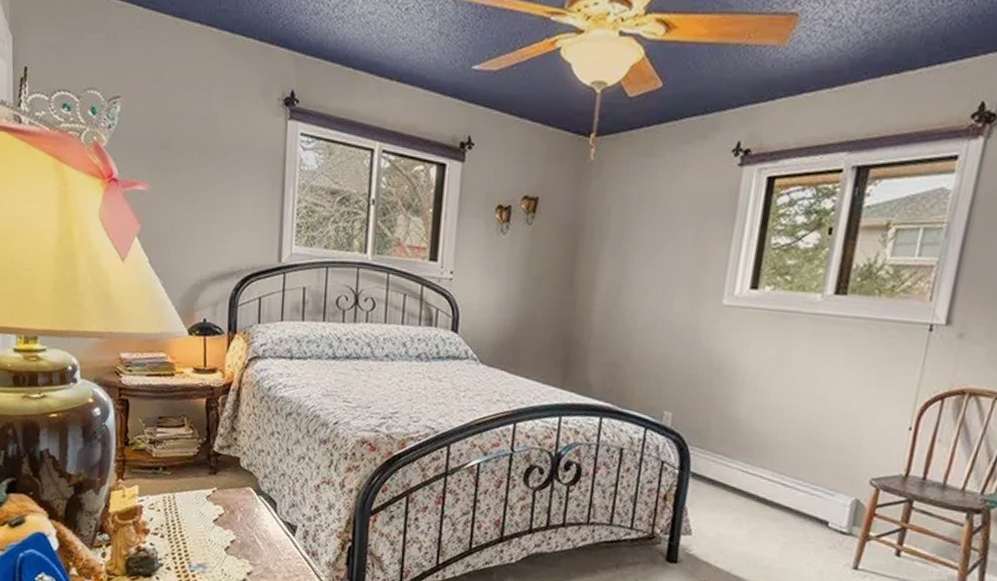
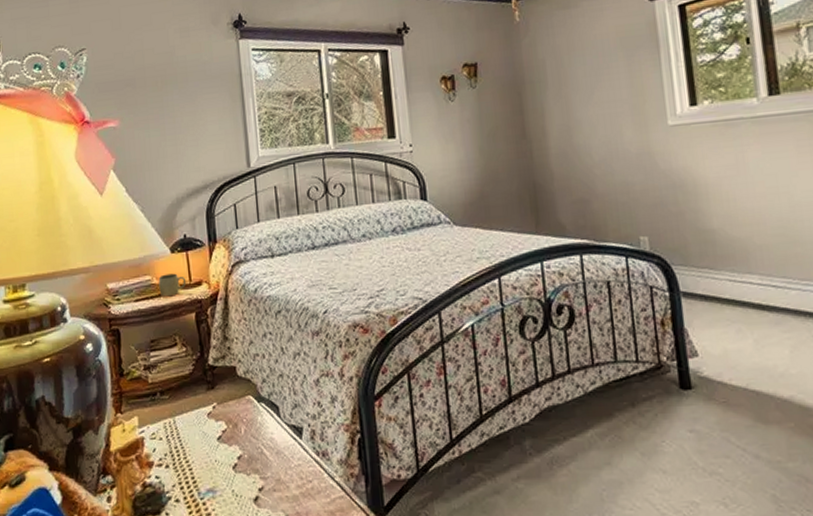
mug: none [172,354,201,379] -> present [158,273,187,297]

